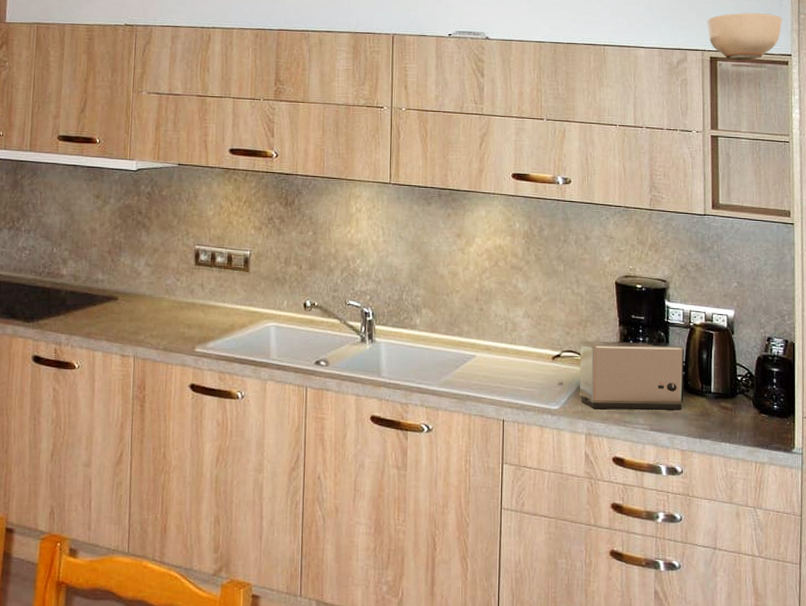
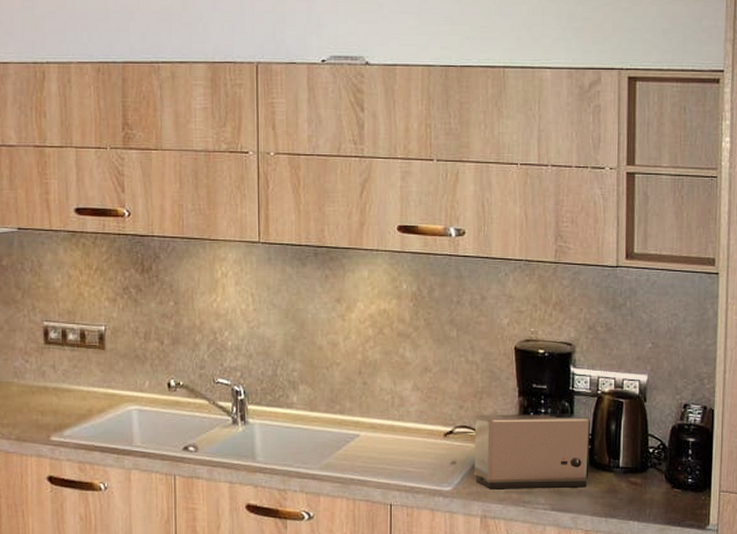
bowl: present [706,12,783,60] -> none [625,20,715,79]

